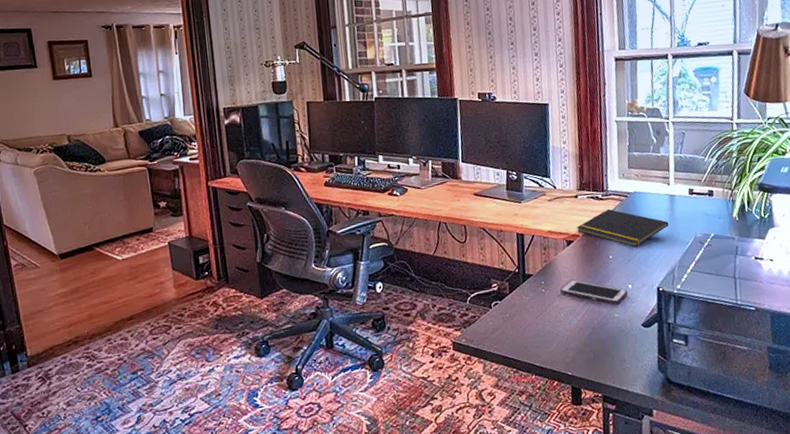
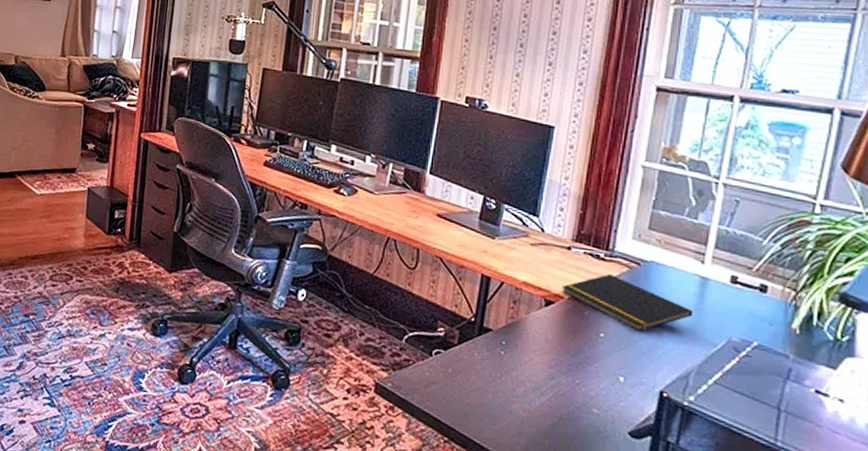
cell phone: present [560,279,629,305] -> none [524,349,618,397]

